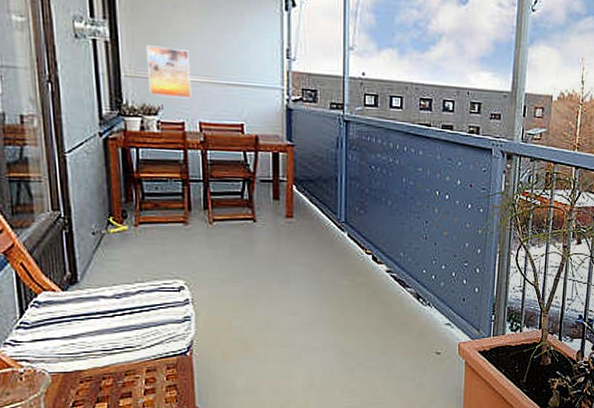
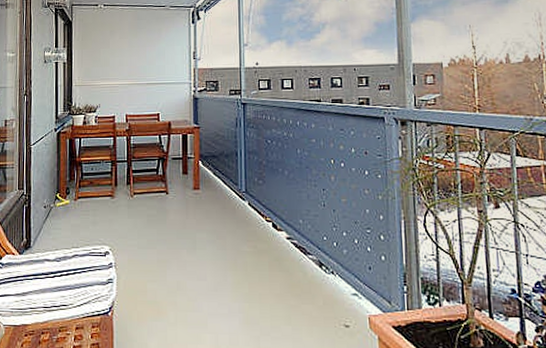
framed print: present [146,45,192,99] -> none [90,61,121,98]

